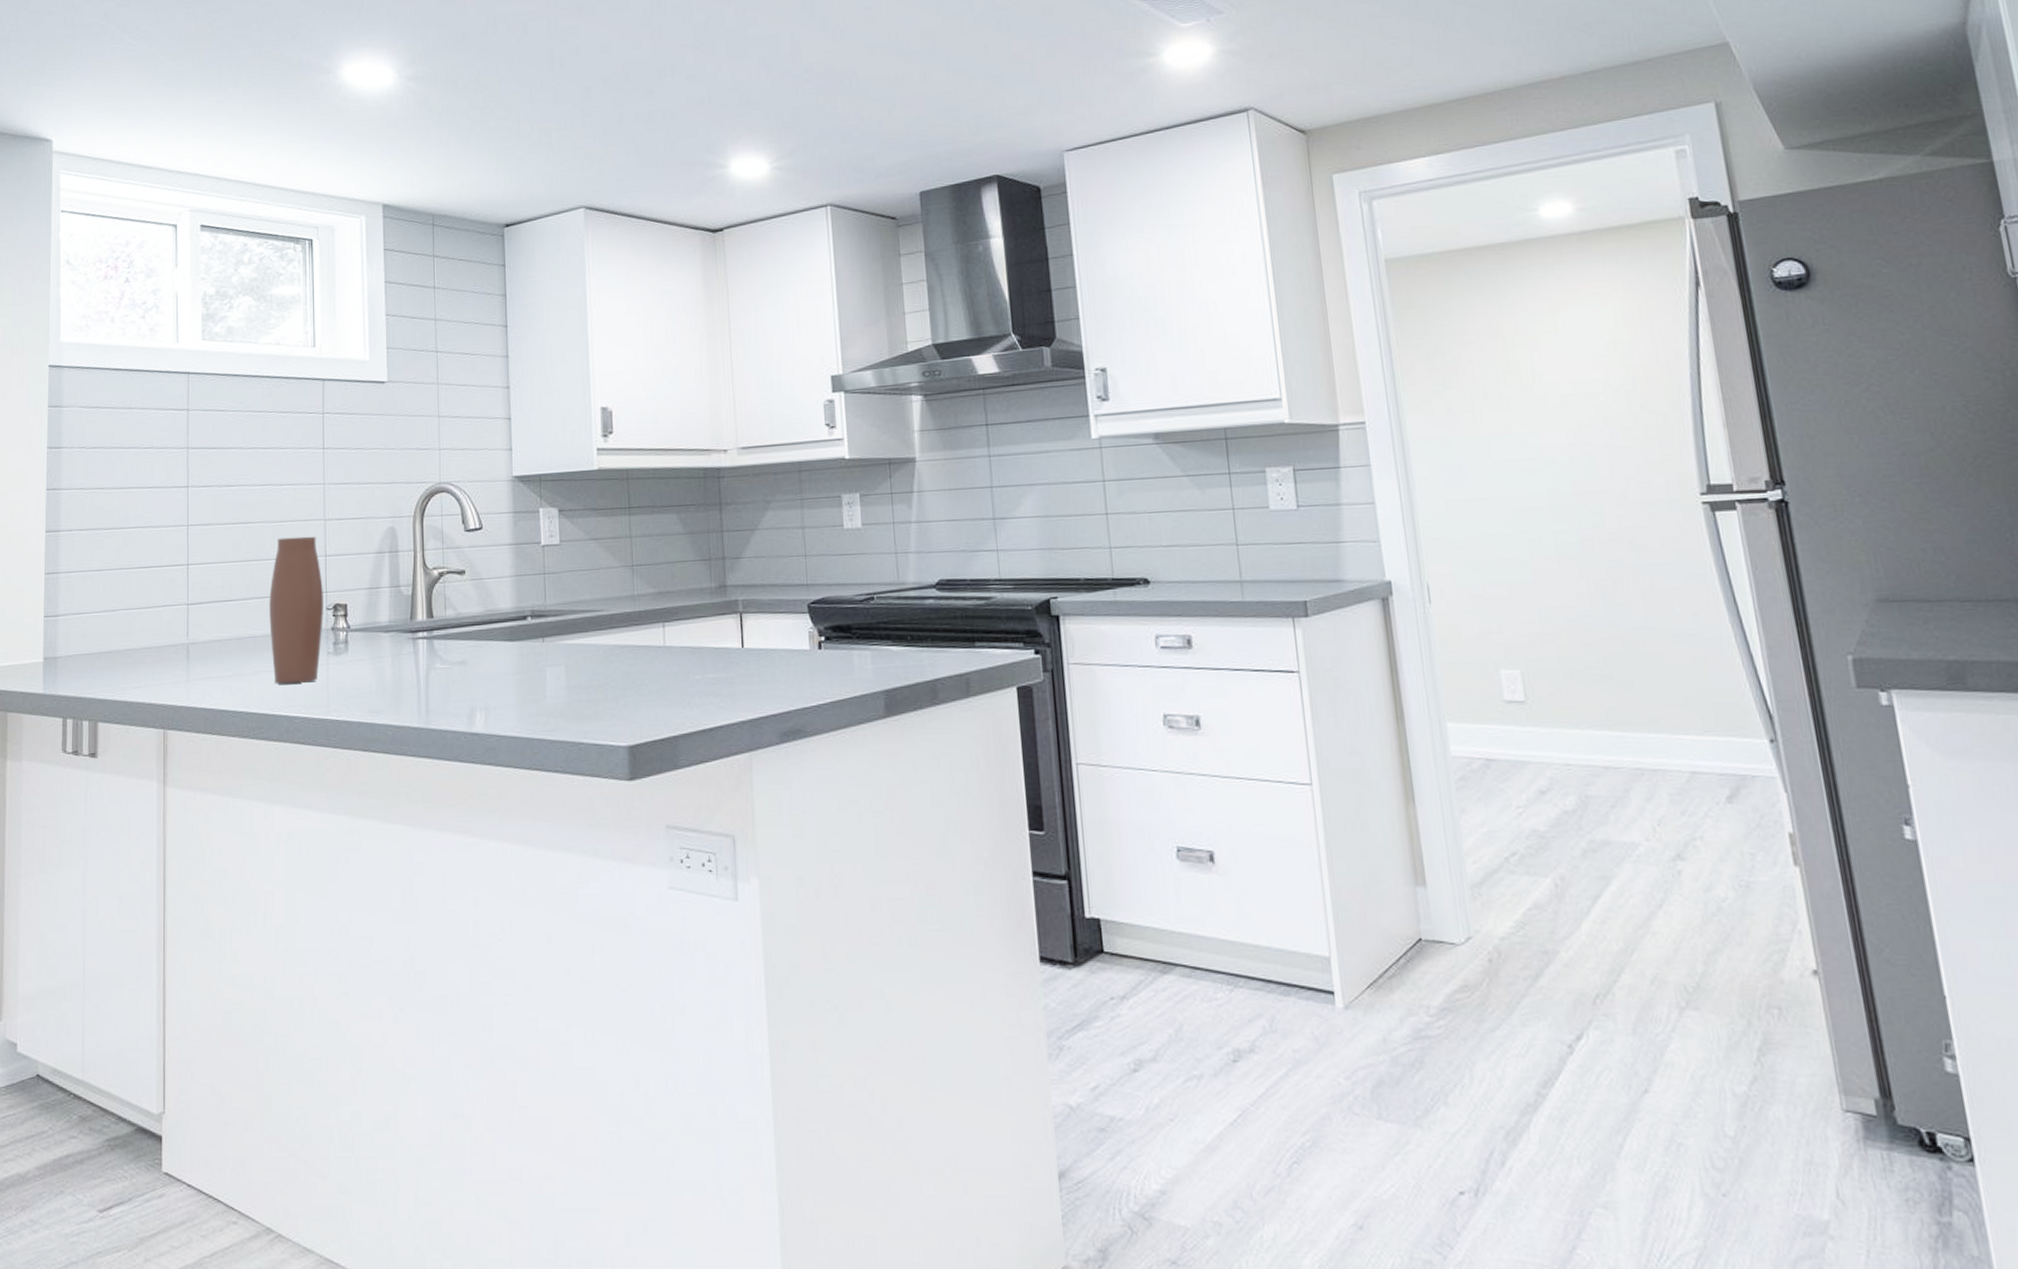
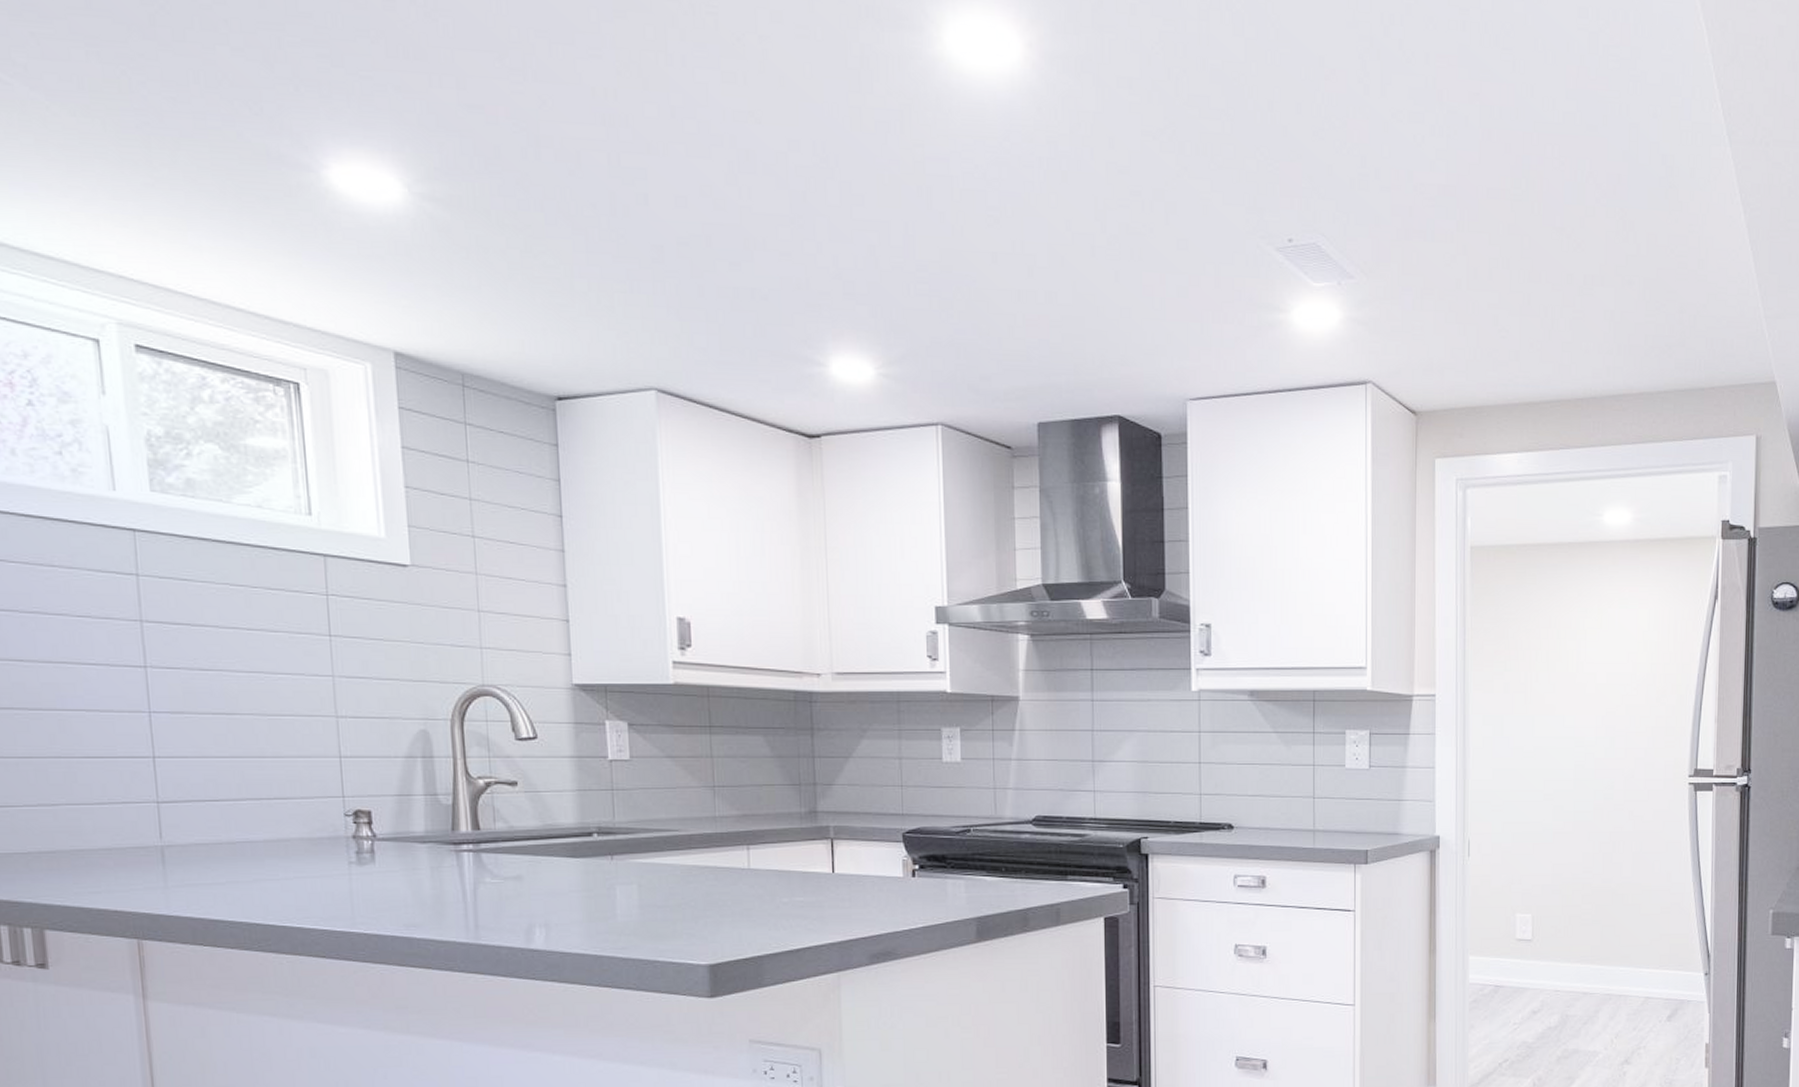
vase: present [269,536,323,684] -> none [268,734,341,894]

